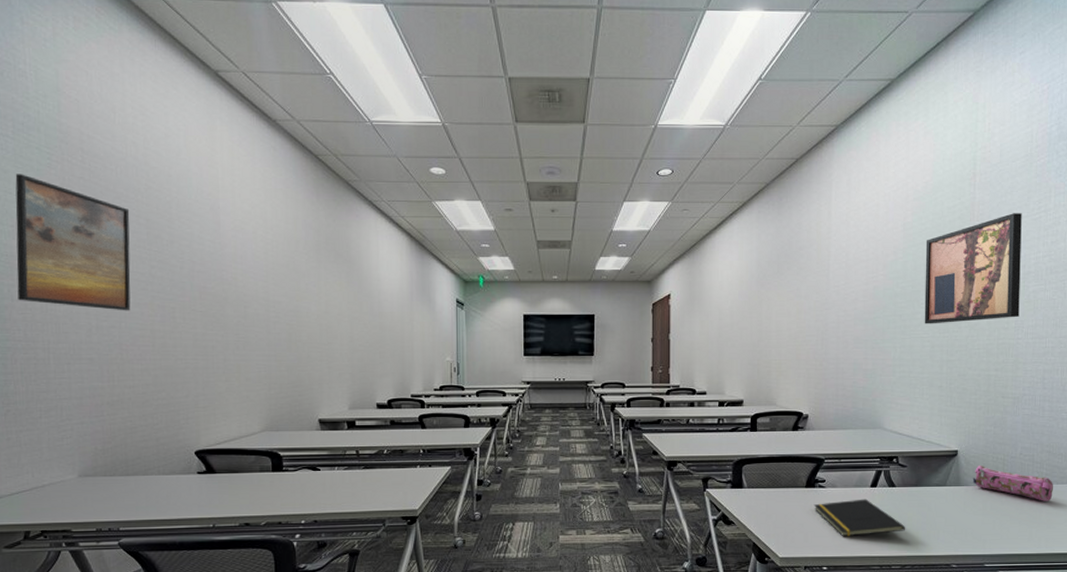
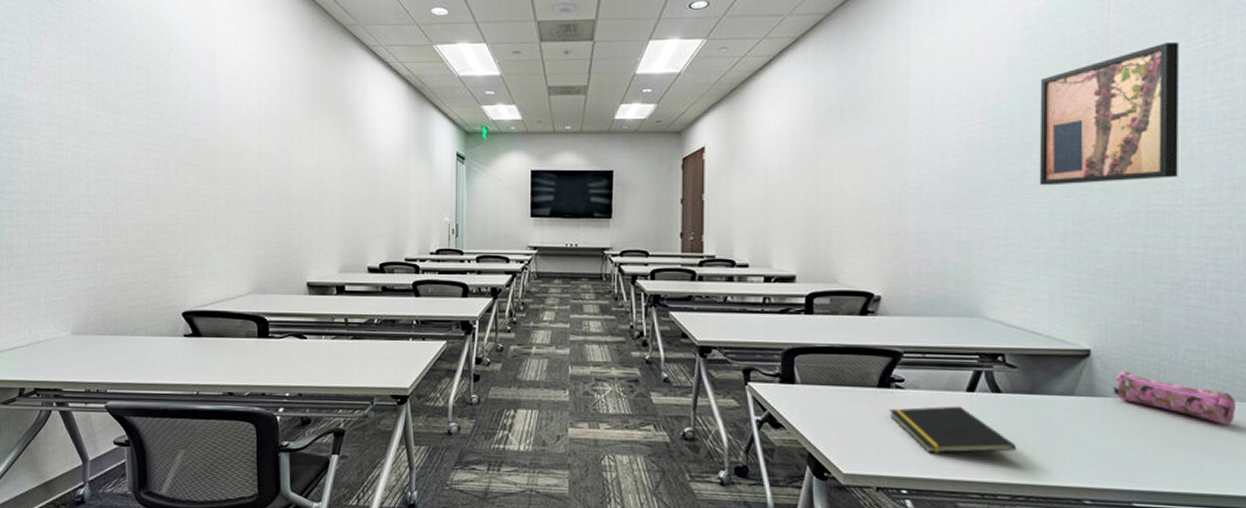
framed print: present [15,174,131,311] -> none [25,27,131,164]

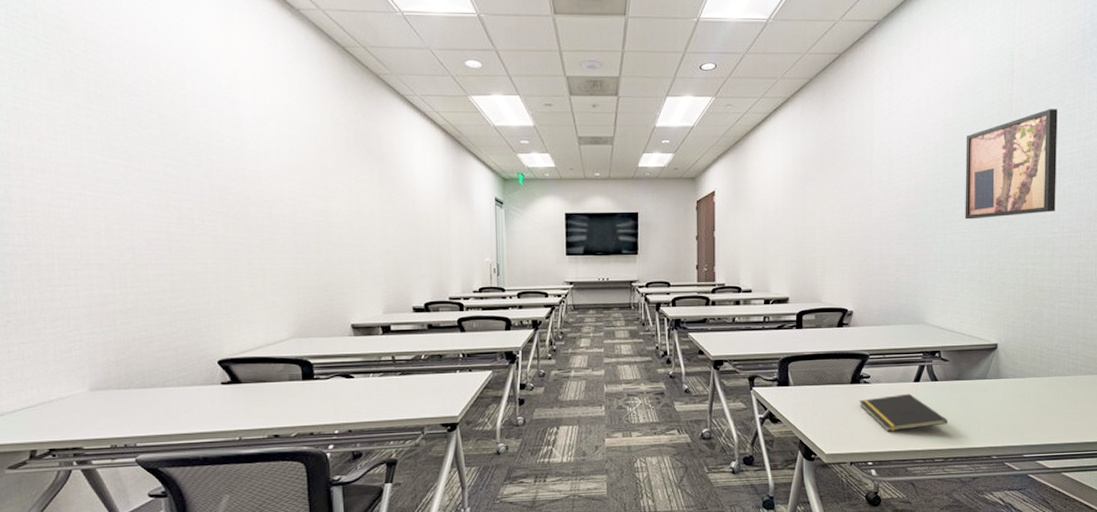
pencil case: present [1113,370,1235,424] -> none [1011,357,1088,392]

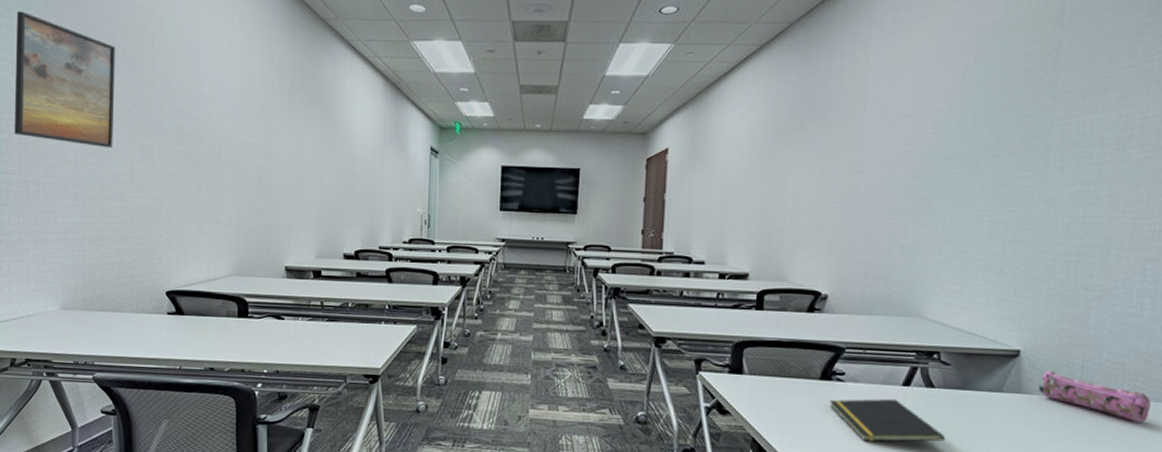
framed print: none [10,65,144,213] -> present [14,11,116,148]
wall art: present [965,109,1058,220] -> none [984,61,1126,196]
pencil case: none [1011,357,1088,392] -> present [1038,370,1151,422]

